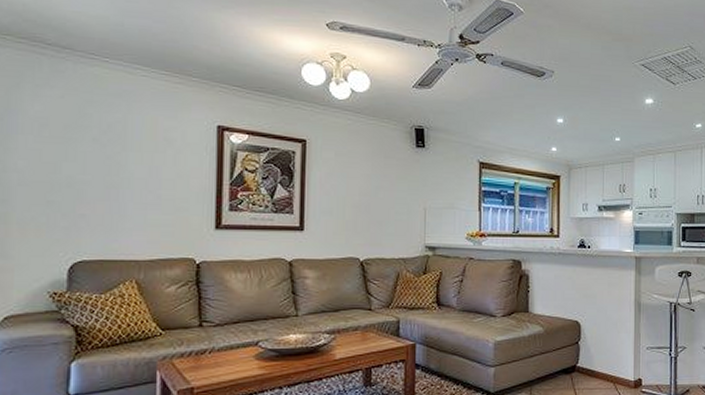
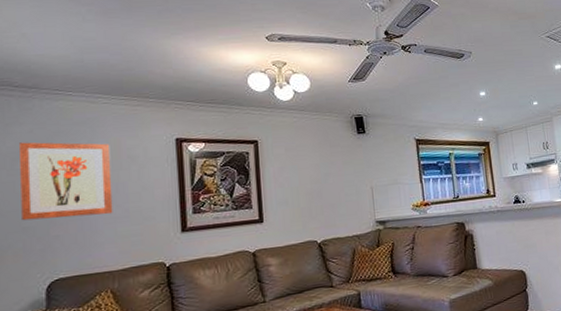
wall art: none [47,107,146,199] -> present [18,142,113,221]

